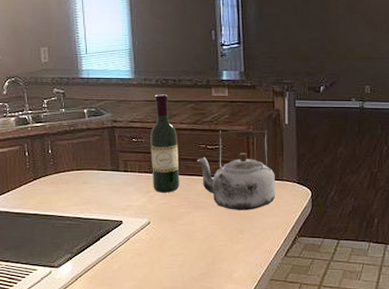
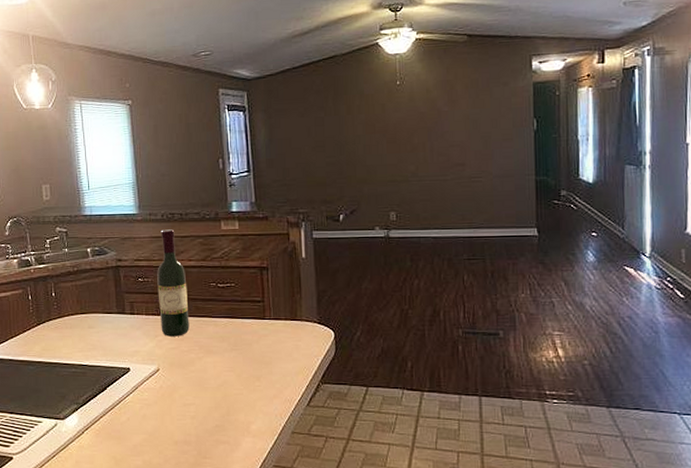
kettle: present [196,130,276,210] -> none [207,265,295,355]

